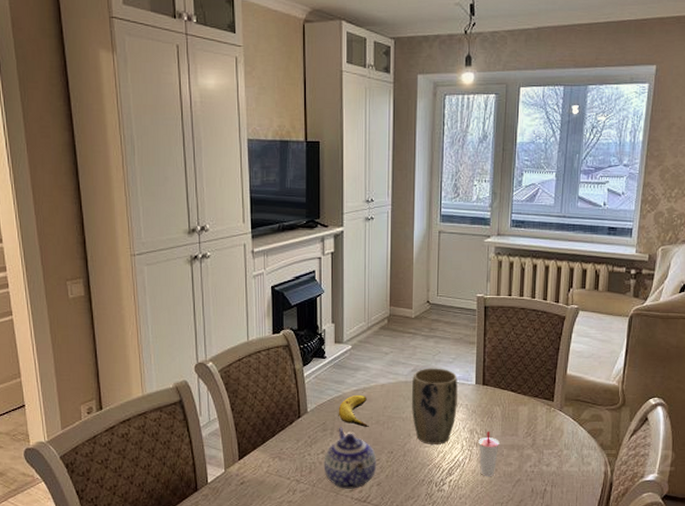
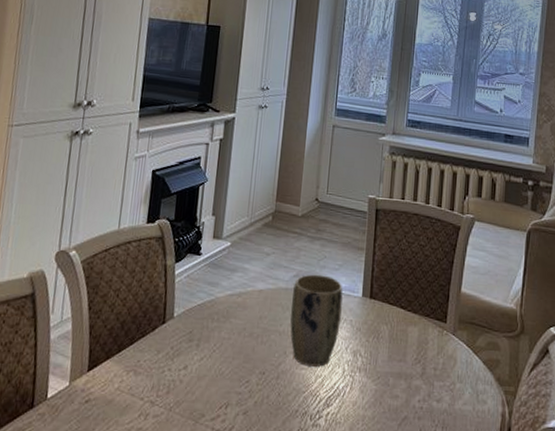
teapot: present [324,427,377,489] -> none [184,338,246,417]
banana: present [338,394,369,427] -> none [208,300,242,340]
cup: present [478,431,500,476] -> none [362,353,386,411]

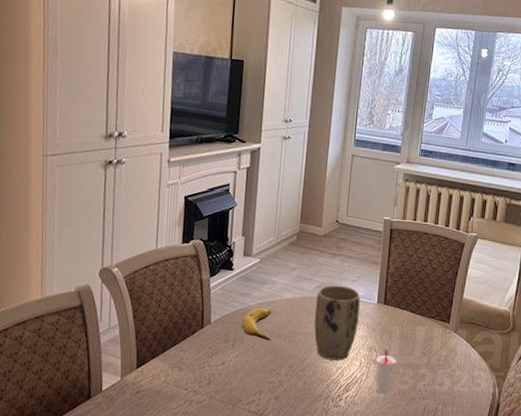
banana: none [208,300,242,340] -> present [241,307,271,340]
cup: none [362,353,386,411] -> present [376,349,396,394]

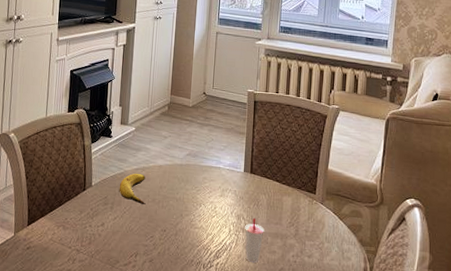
plant pot: present [314,285,361,360] -> none [185,153,228,227]

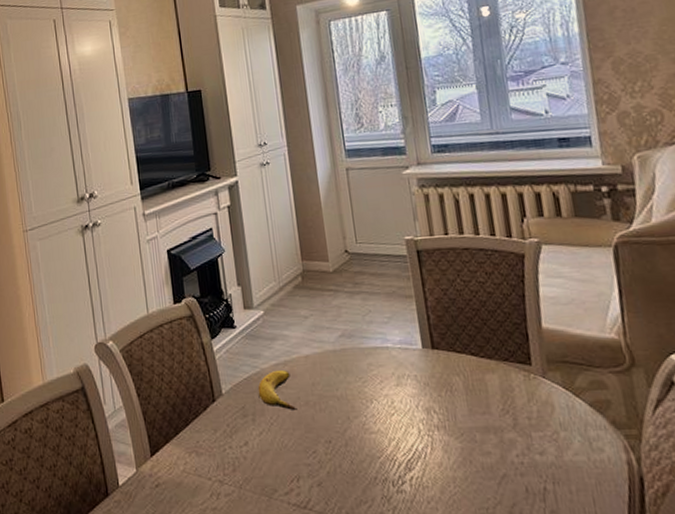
cup: present [245,217,264,263] -> none [439,409,470,471]

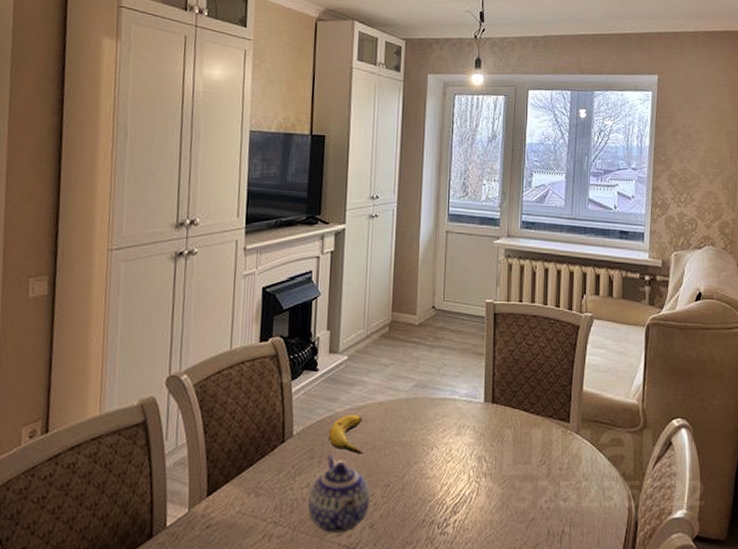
teapot: none [248,411,314,491] -> present [308,454,371,533]

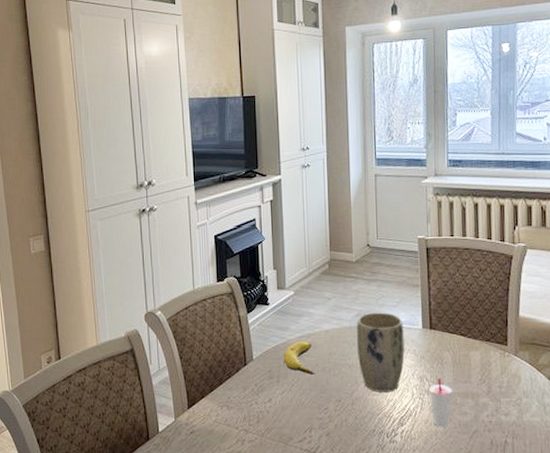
teapot: present [308,454,371,533] -> none [271,374,325,439]
plant pot: none [412,383,465,475] -> present [356,312,405,392]
cup: none [487,458,511,515] -> present [429,377,452,426]

